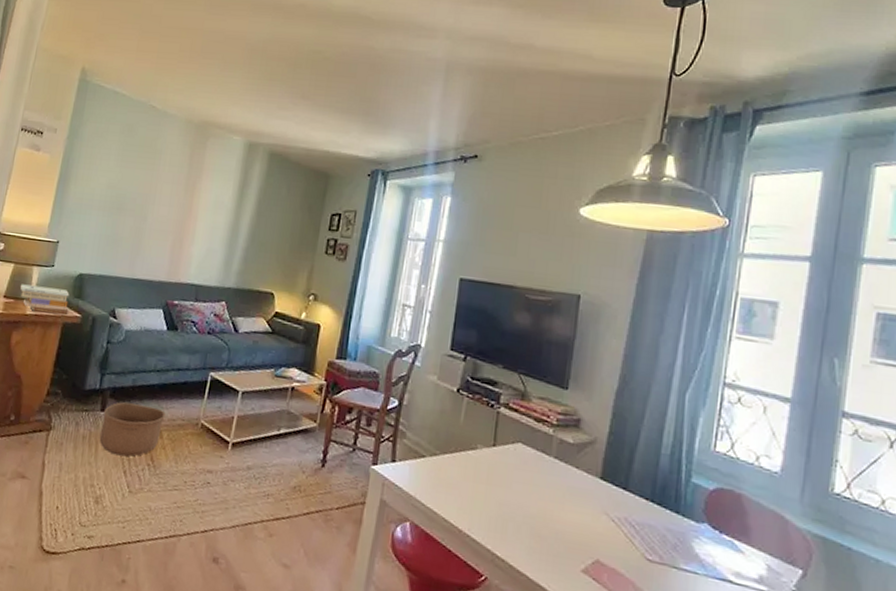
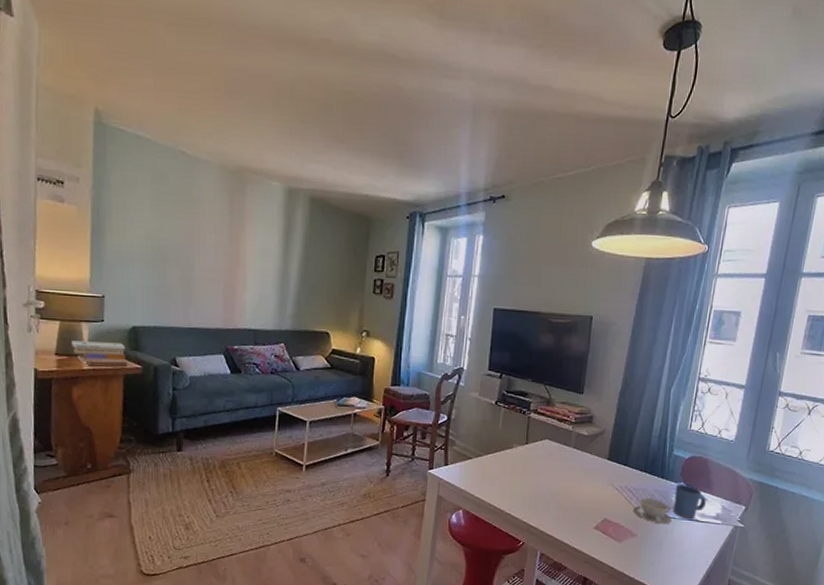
basket: present [99,402,166,457] -> none [180,441,240,488]
teacup: none [636,537,692,581] -> present [633,497,672,525]
mug: none [693,524,742,578] -> present [673,484,706,519]

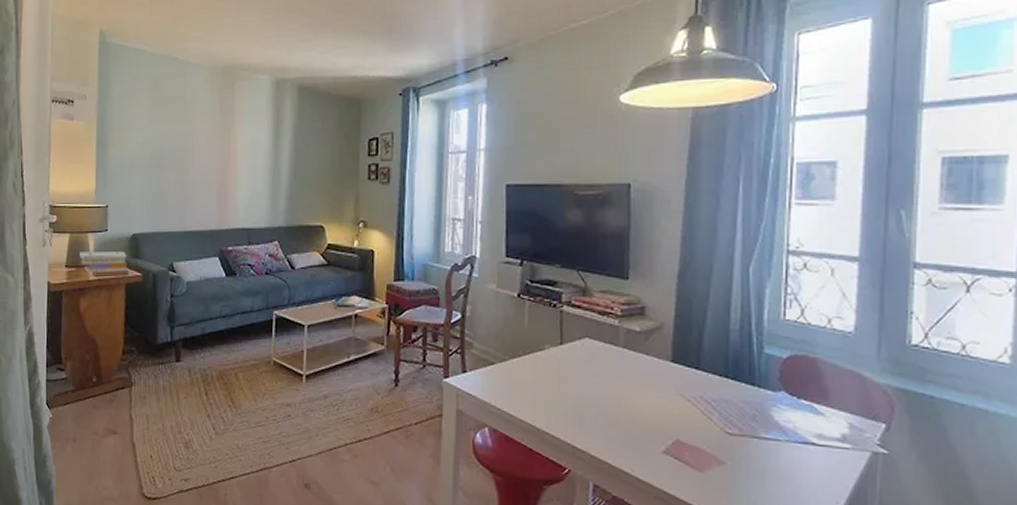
teacup: present [633,497,672,525] -> none [715,411,774,449]
mug: present [673,484,706,519] -> none [773,393,823,441]

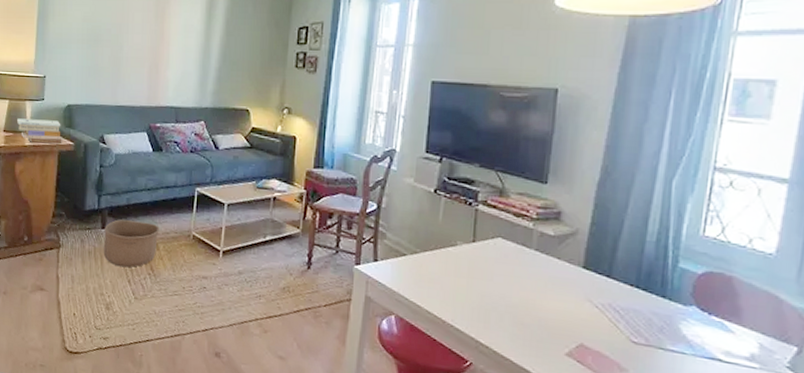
basket: none [179,351,238,402] -> present [103,219,160,268]

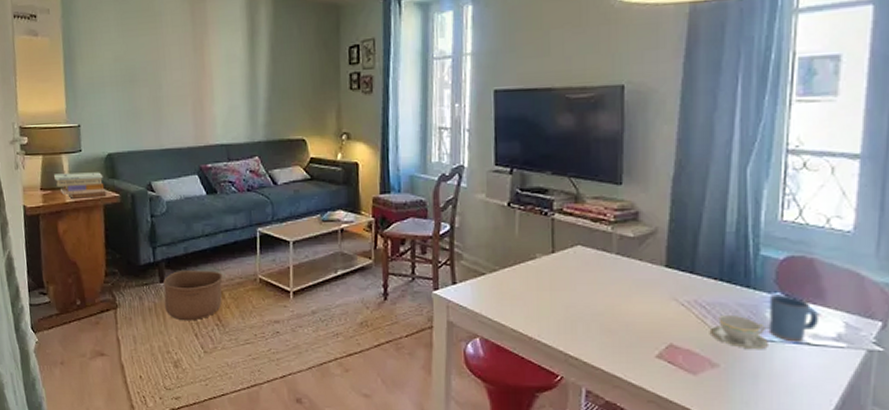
teacup: none [621,321,680,361] -> present [709,314,768,350]
mug: none [681,307,733,357] -> present [768,294,818,341]

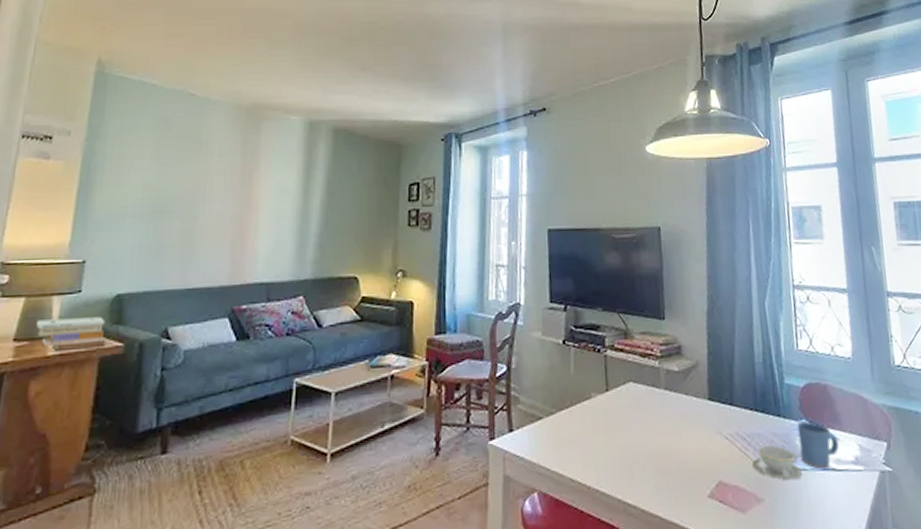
basket: present [163,270,223,321] -> none [162,434,245,504]

